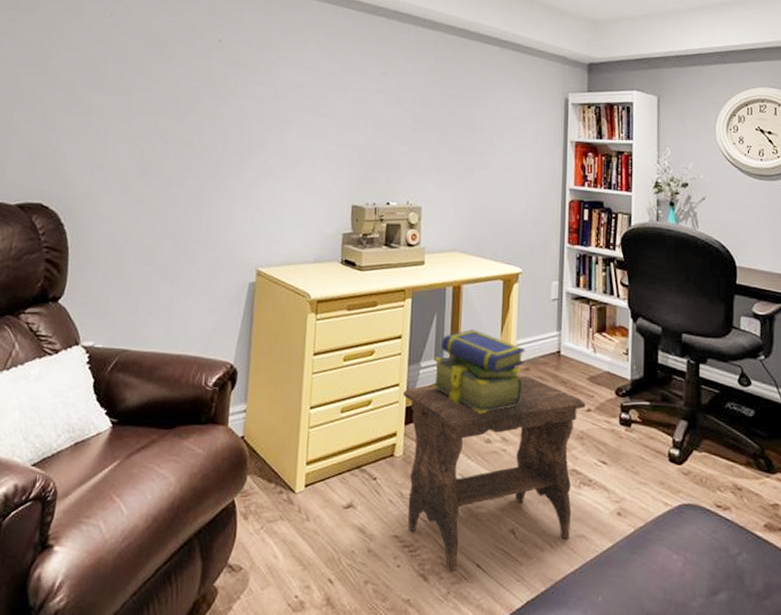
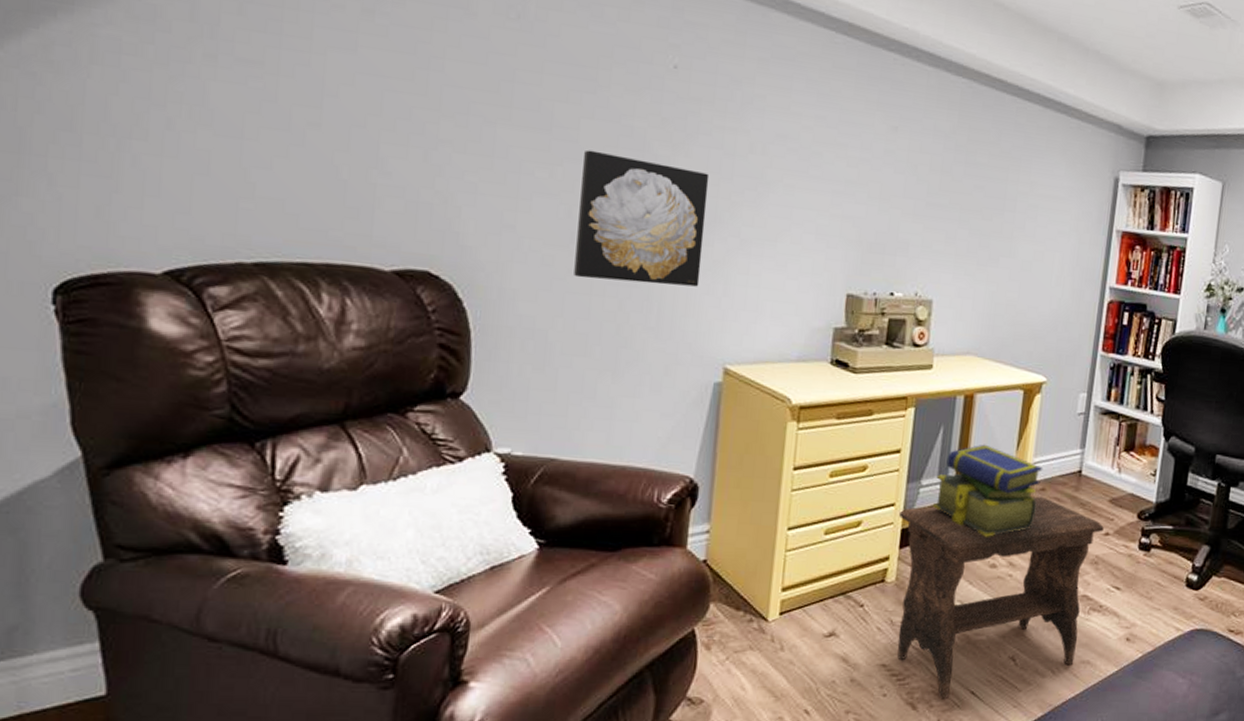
wall art: none [144,106,245,205] -> present [574,149,710,287]

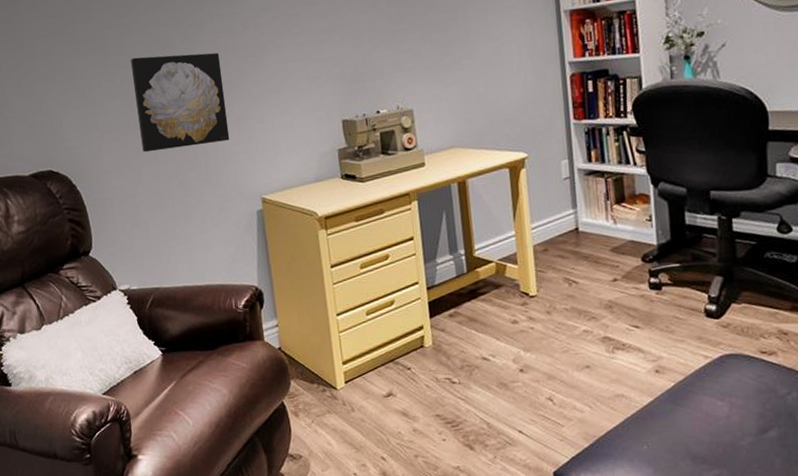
footstool: present [897,496,1104,700] -> none [423,256,611,440]
stack of books: present [932,444,1043,537] -> none [448,220,544,298]

